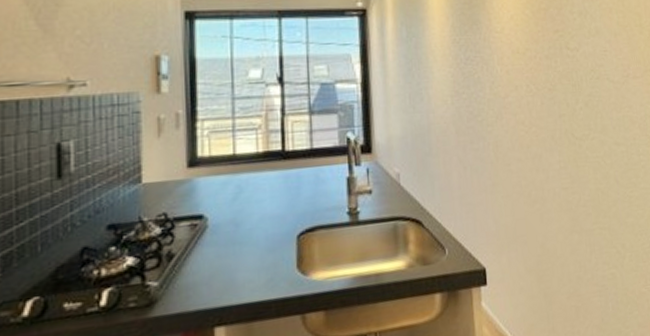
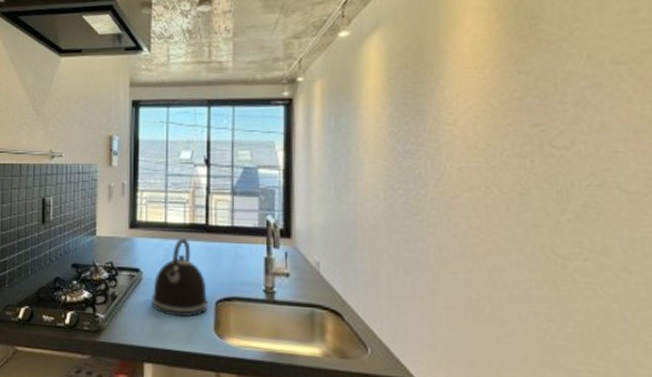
kettle: none [221,168,289,264] -> present [152,237,208,317]

